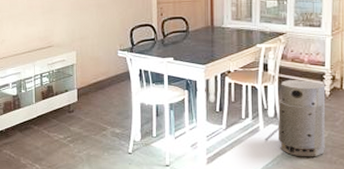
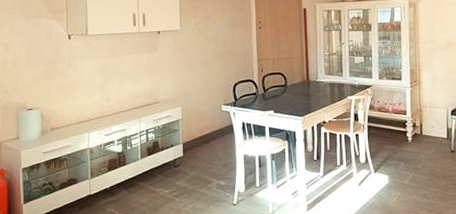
air purifier: present [277,79,326,157] -> none [368,127,411,199]

